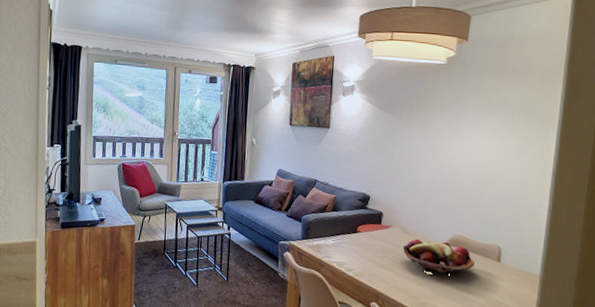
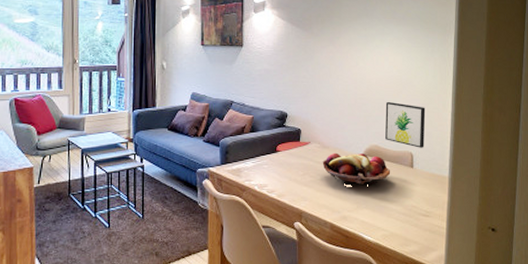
wall art: none [471,193,519,243] -> present [385,102,426,148]

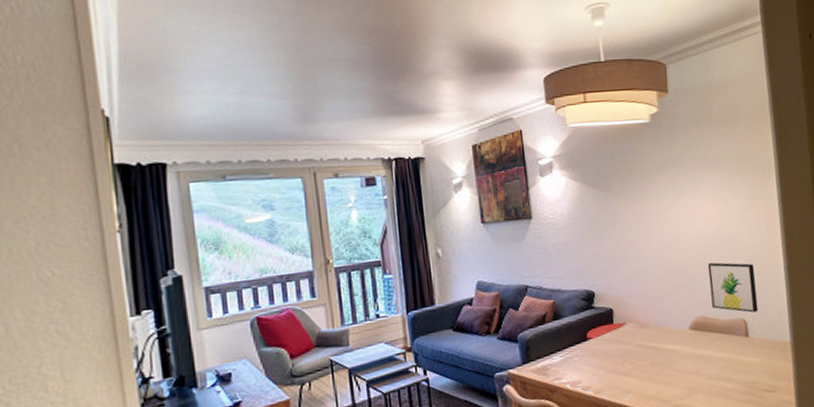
fruit basket: present [322,152,391,186] -> none [642,327,724,365]

